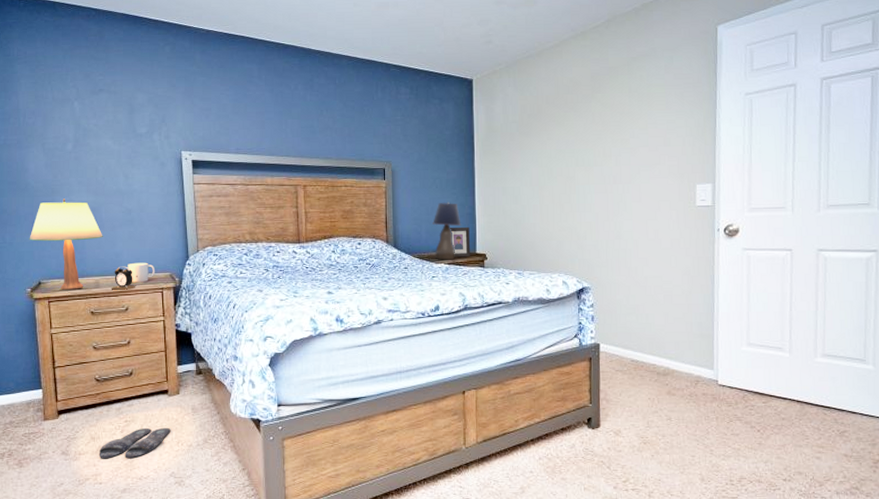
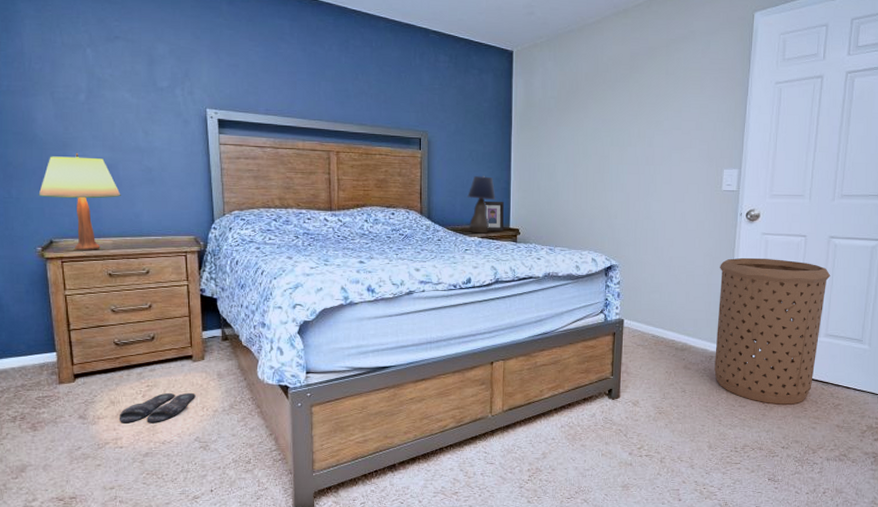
alarm clock: present [111,266,136,291] -> none [130,227,158,253]
mug: present [128,262,155,283] -> none [148,224,179,245]
laundry basket: none [699,274,823,432] -> present [714,257,831,405]

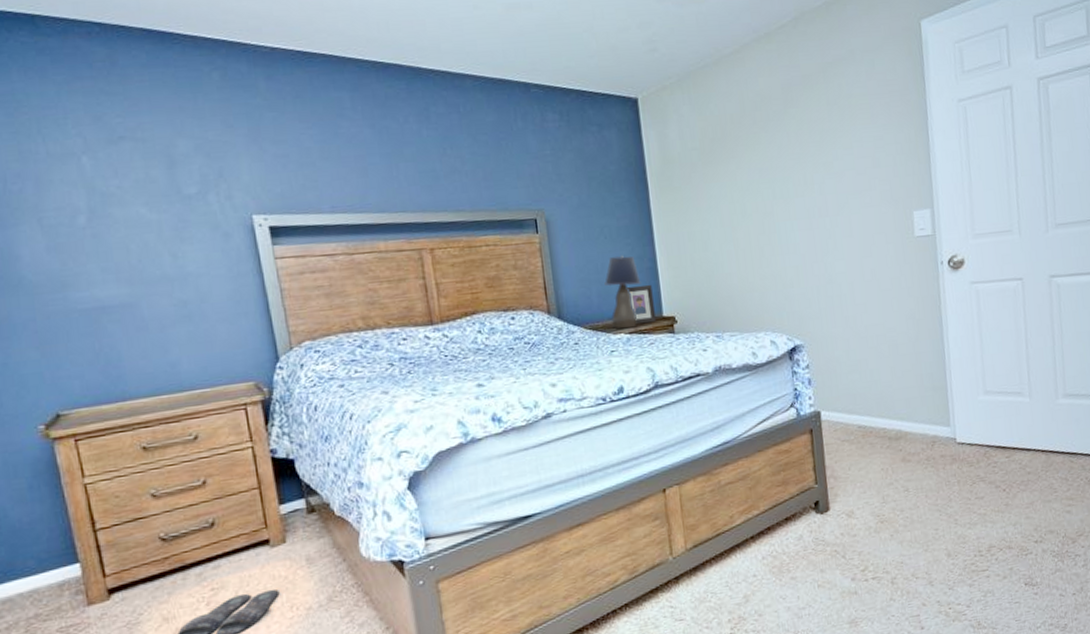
table lamp: present [38,152,121,251] -> none [33,292,149,423]
laundry basket: present [714,257,831,405] -> none [926,310,1059,490]

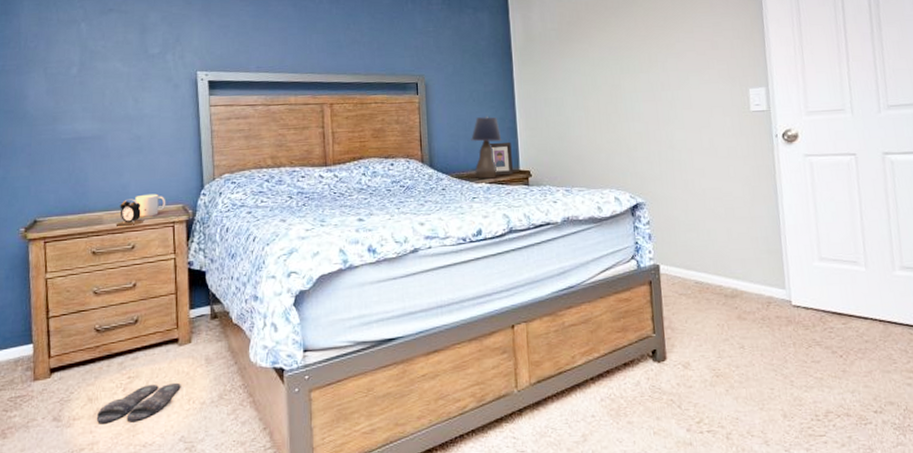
alarm clock: none [168,379,207,415] -> present [115,199,145,227]
mug: none [190,371,233,401] -> present [135,193,166,217]

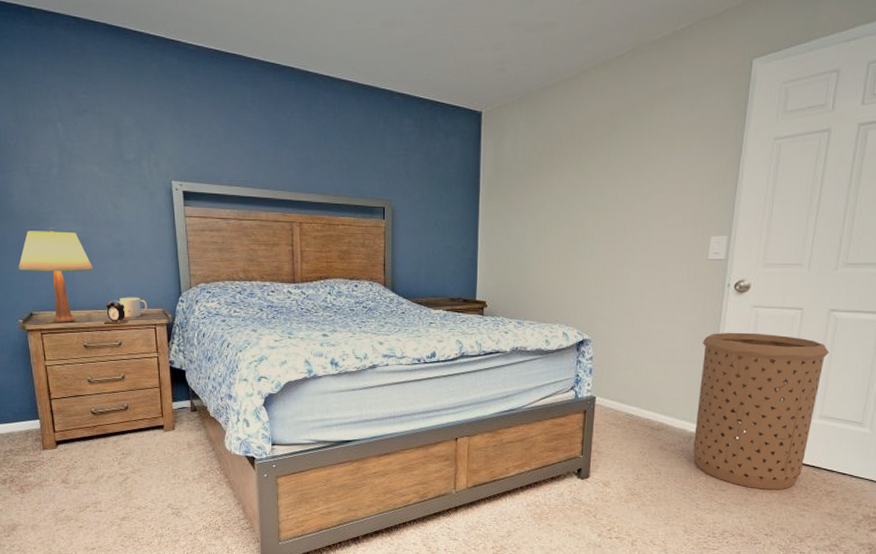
table lamp: none [25,126,109,229] -> present [18,226,93,323]
slippers: present [96,382,181,424] -> none [97,460,167,490]
table lamp: present [471,116,502,179] -> none [432,245,462,306]
picture frame: present [490,141,513,176] -> none [450,272,470,304]
laundry basket: none [761,182,897,357] -> present [693,332,829,490]

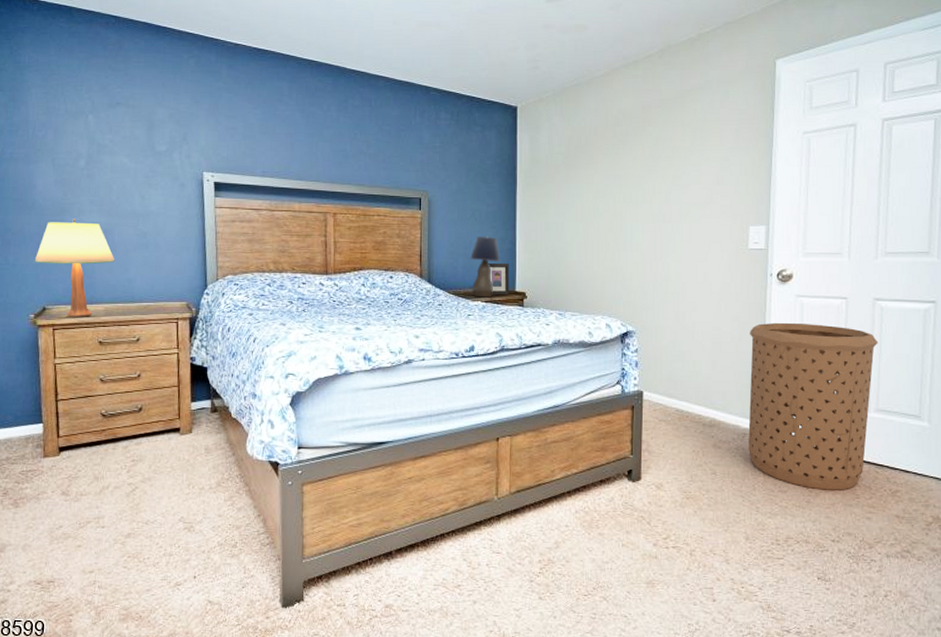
alarm clock: present [103,300,129,325] -> none [121,293,149,320]
mug: present [119,297,148,318] -> none [140,290,171,312]
table lamp: none [432,245,462,306] -> present [470,236,501,298]
picture frame: none [450,272,470,304] -> present [488,262,509,295]

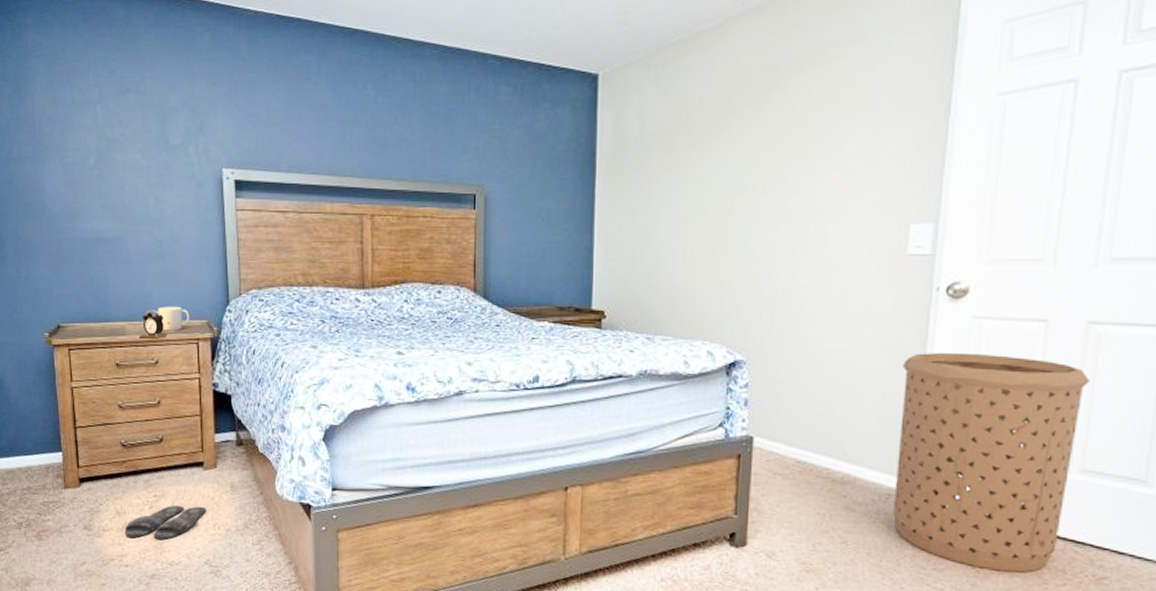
table lamp: present [34,217,115,318] -> none [46,224,130,337]
slippers: none [102,468,182,501] -> present [124,504,206,540]
alarm clock: none [121,293,149,320] -> present [138,310,168,340]
mug: none [140,290,171,312] -> present [158,306,190,331]
table lamp: present [470,236,501,298] -> none [535,240,573,317]
picture frame: present [488,262,509,295] -> none [558,274,584,315]

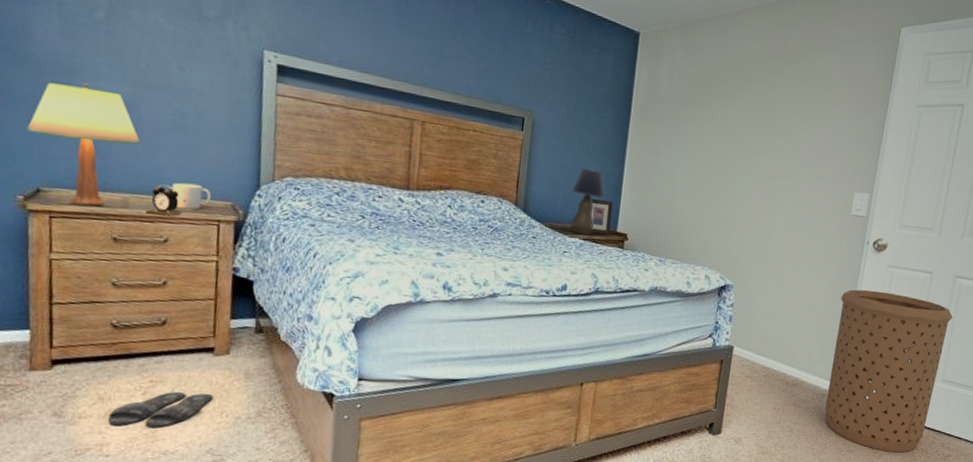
table lamp: none [46,224,130,337] -> present [26,81,140,207]
table lamp: none [535,240,573,317] -> present [570,168,605,236]
picture frame: none [558,274,584,315] -> present [590,199,613,235]

